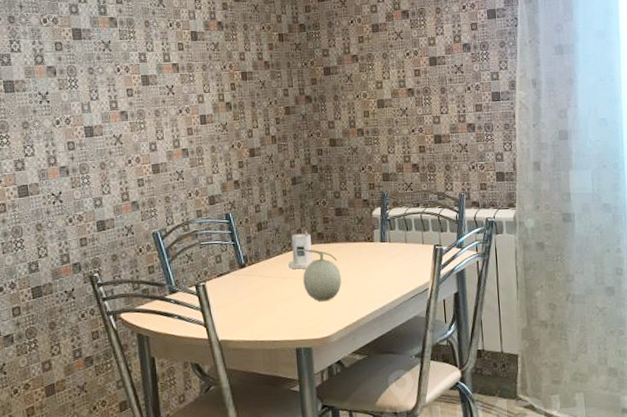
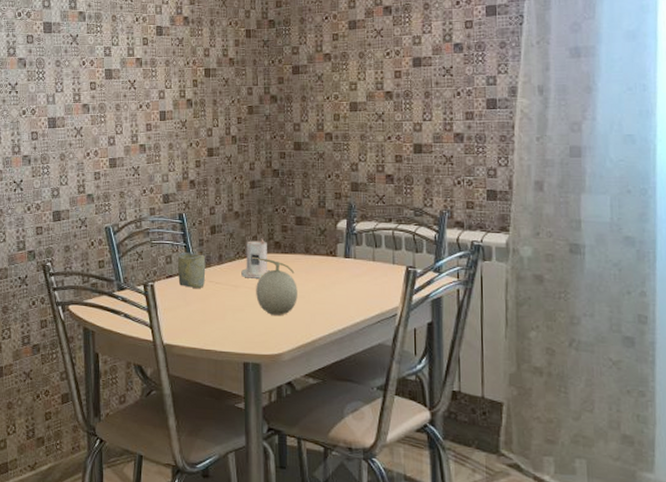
cup: none [227,250,255,285] -> present [177,252,206,289]

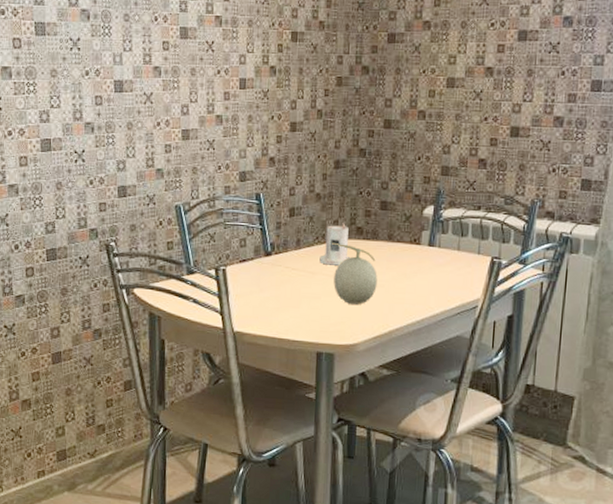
cup: present [177,252,206,289] -> none [252,235,283,275]

